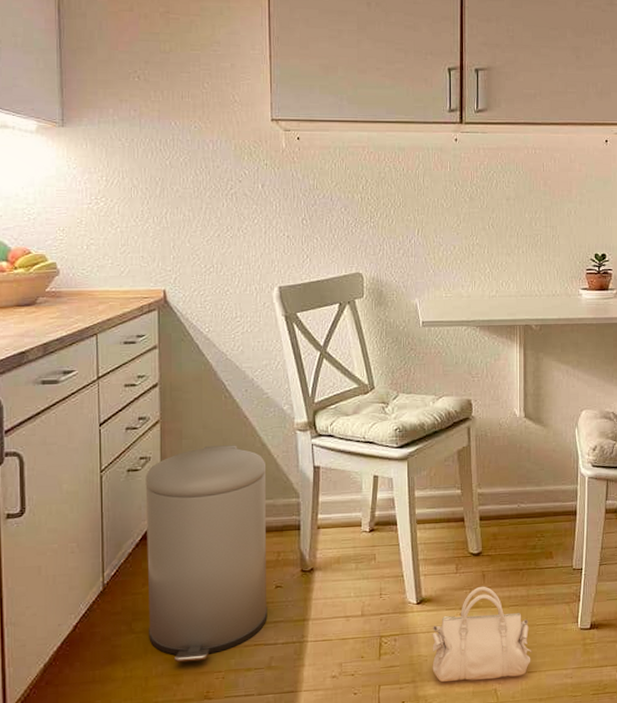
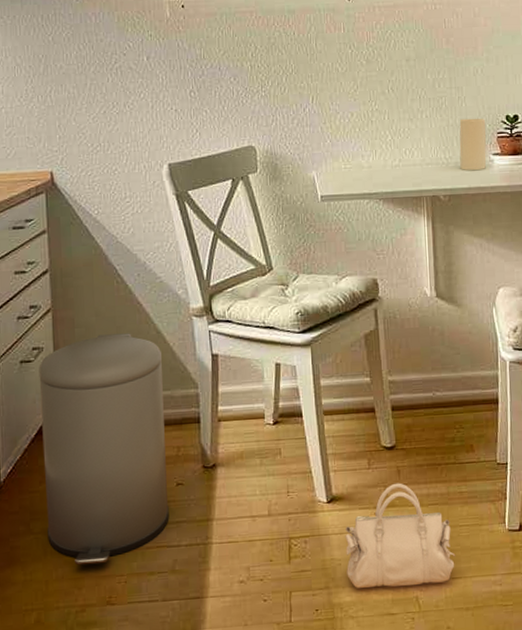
candle: none [551,255,577,304] -> present [459,118,487,171]

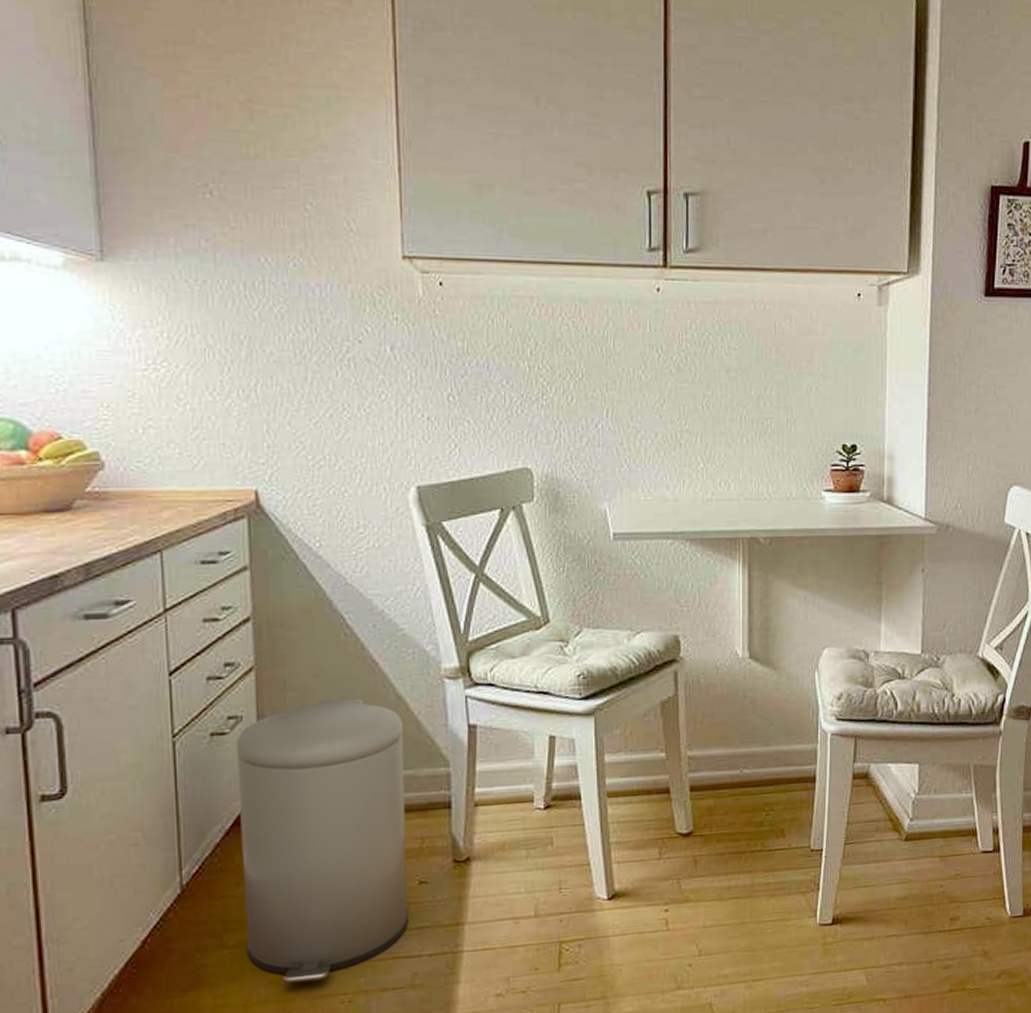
shoulder bag: present [345,483,456,588] -> none [628,874,758,997]
candle: present [459,118,487,171] -> none [785,446,818,510]

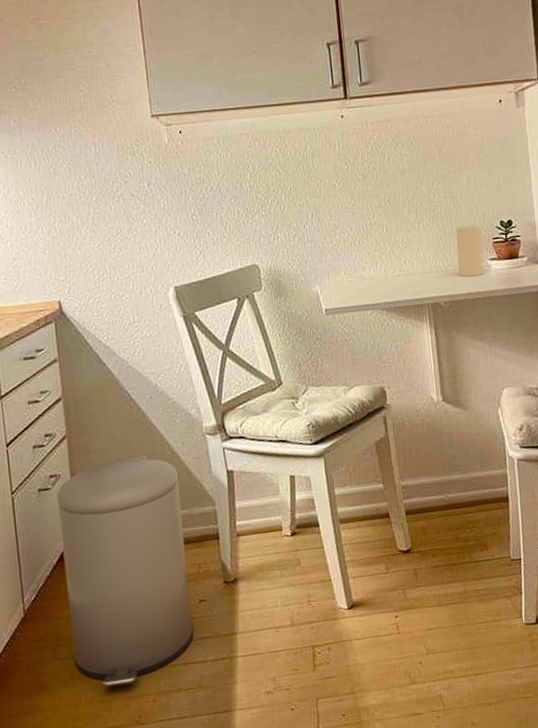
candle: none [785,446,818,510] -> present [455,225,484,277]

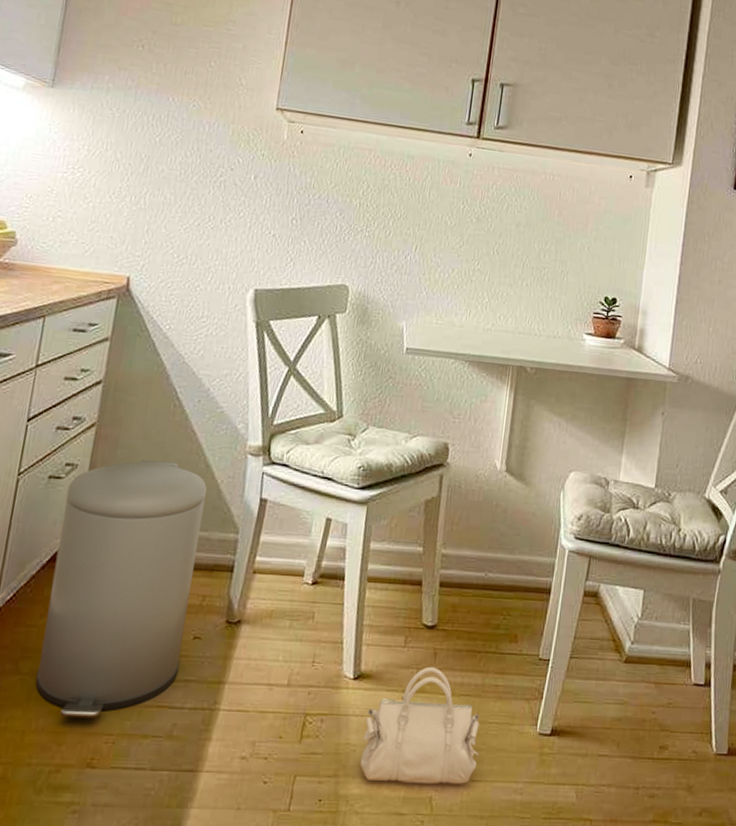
shoulder bag: none [367,585,476,691] -> present [360,666,480,785]
candle: present [455,225,484,277] -> none [552,292,585,348]

